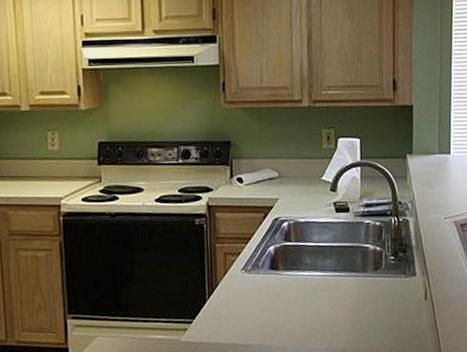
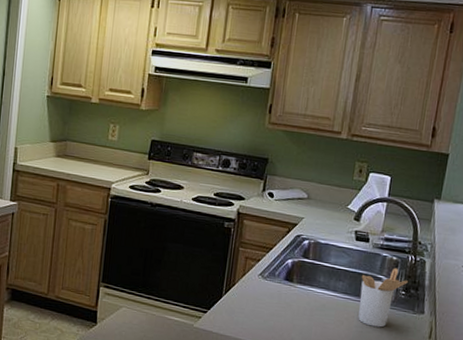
utensil holder: none [347,233,396,300] -> present [358,268,409,328]

